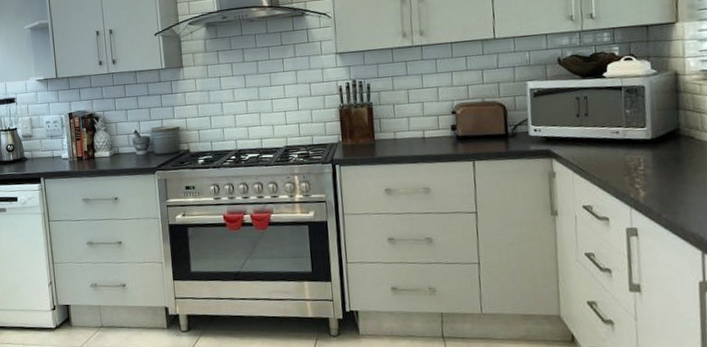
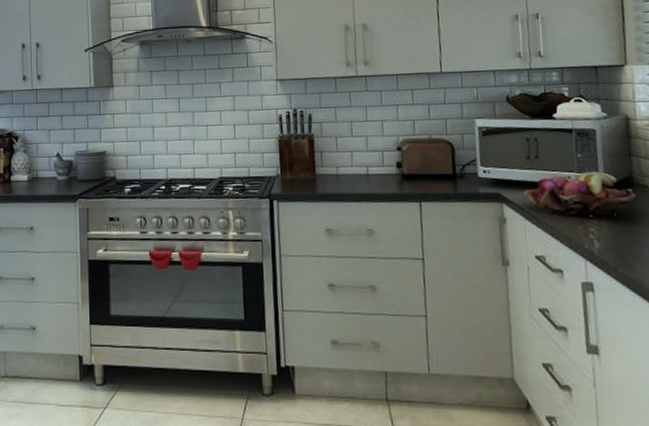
fruit basket: none [573,125,682,168] -> present [524,171,636,216]

